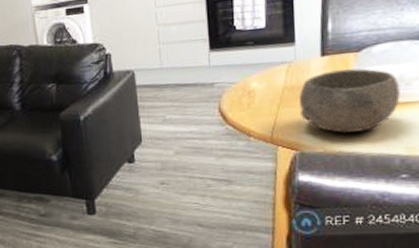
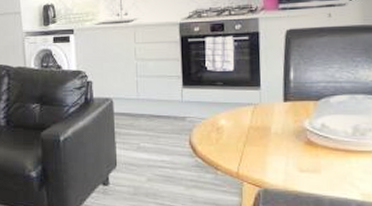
bowl: present [300,68,400,133] -> none [264,116,356,175]

